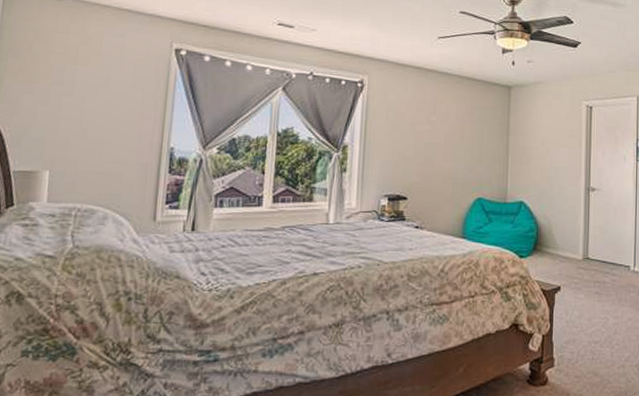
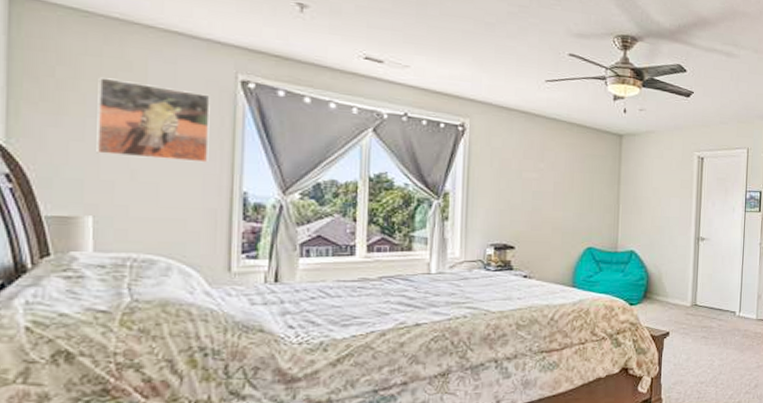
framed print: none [57,51,150,122] -> present [96,77,210,163]

